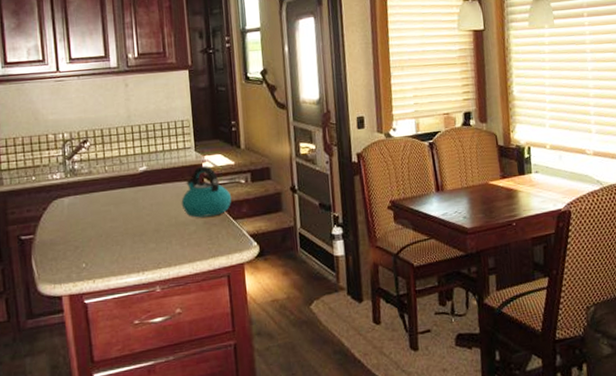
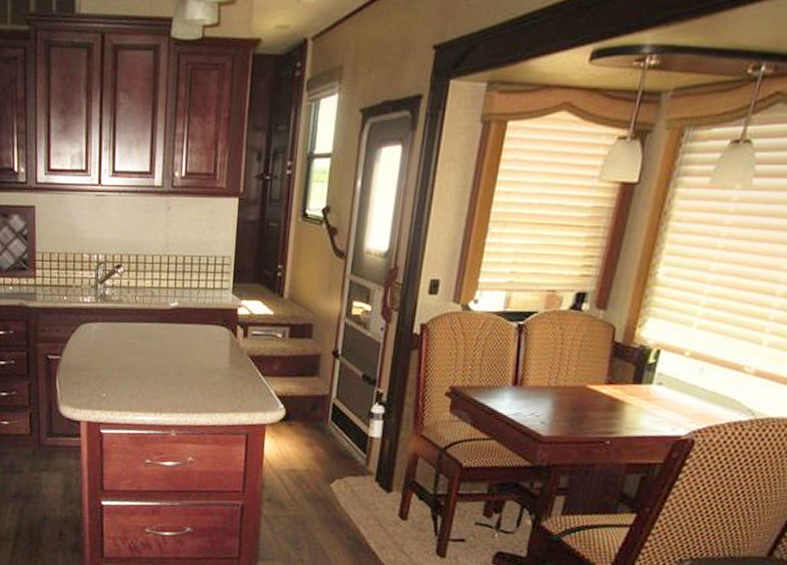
kettle: present [181,166,232,218] -> none [209,311,265,369]

